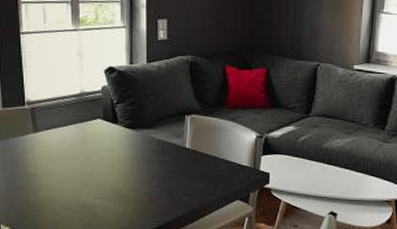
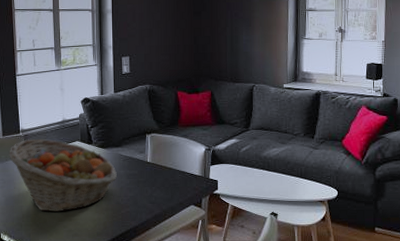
fruit basket: none [10,113,148,202] -> present [9,139,117,212]

